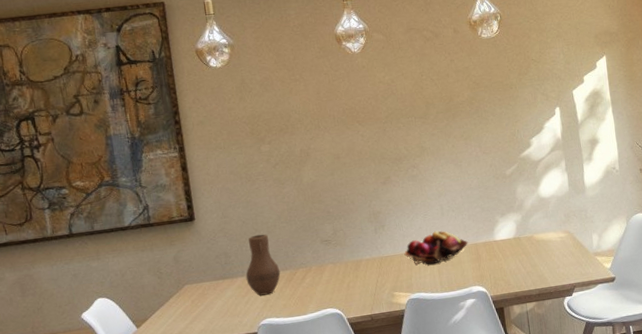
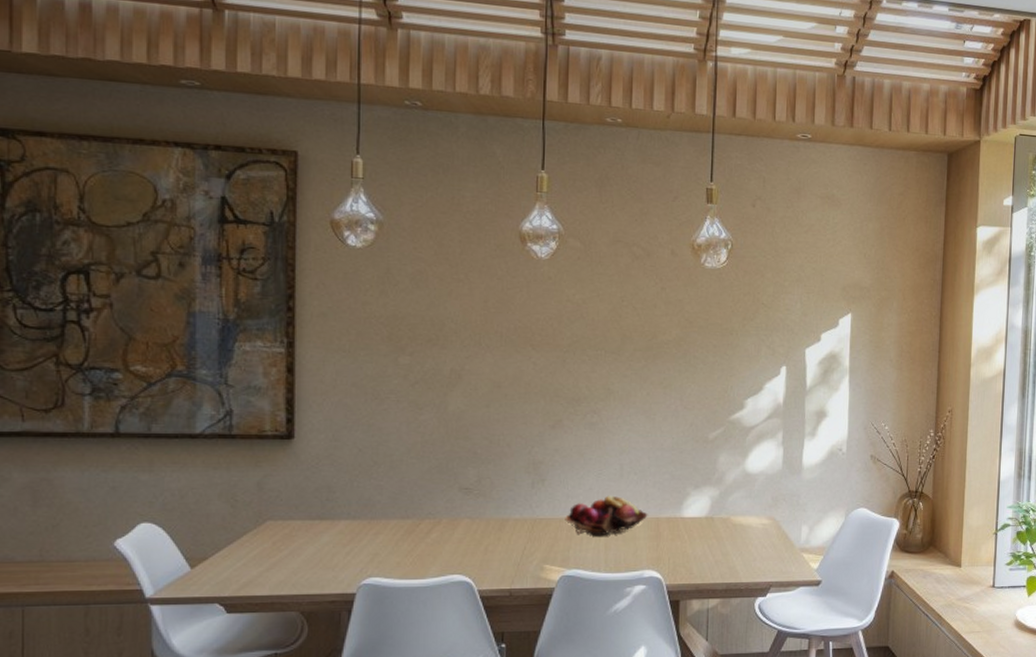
vase: present [246,234,281,296] -> none [352,469,399,547]

